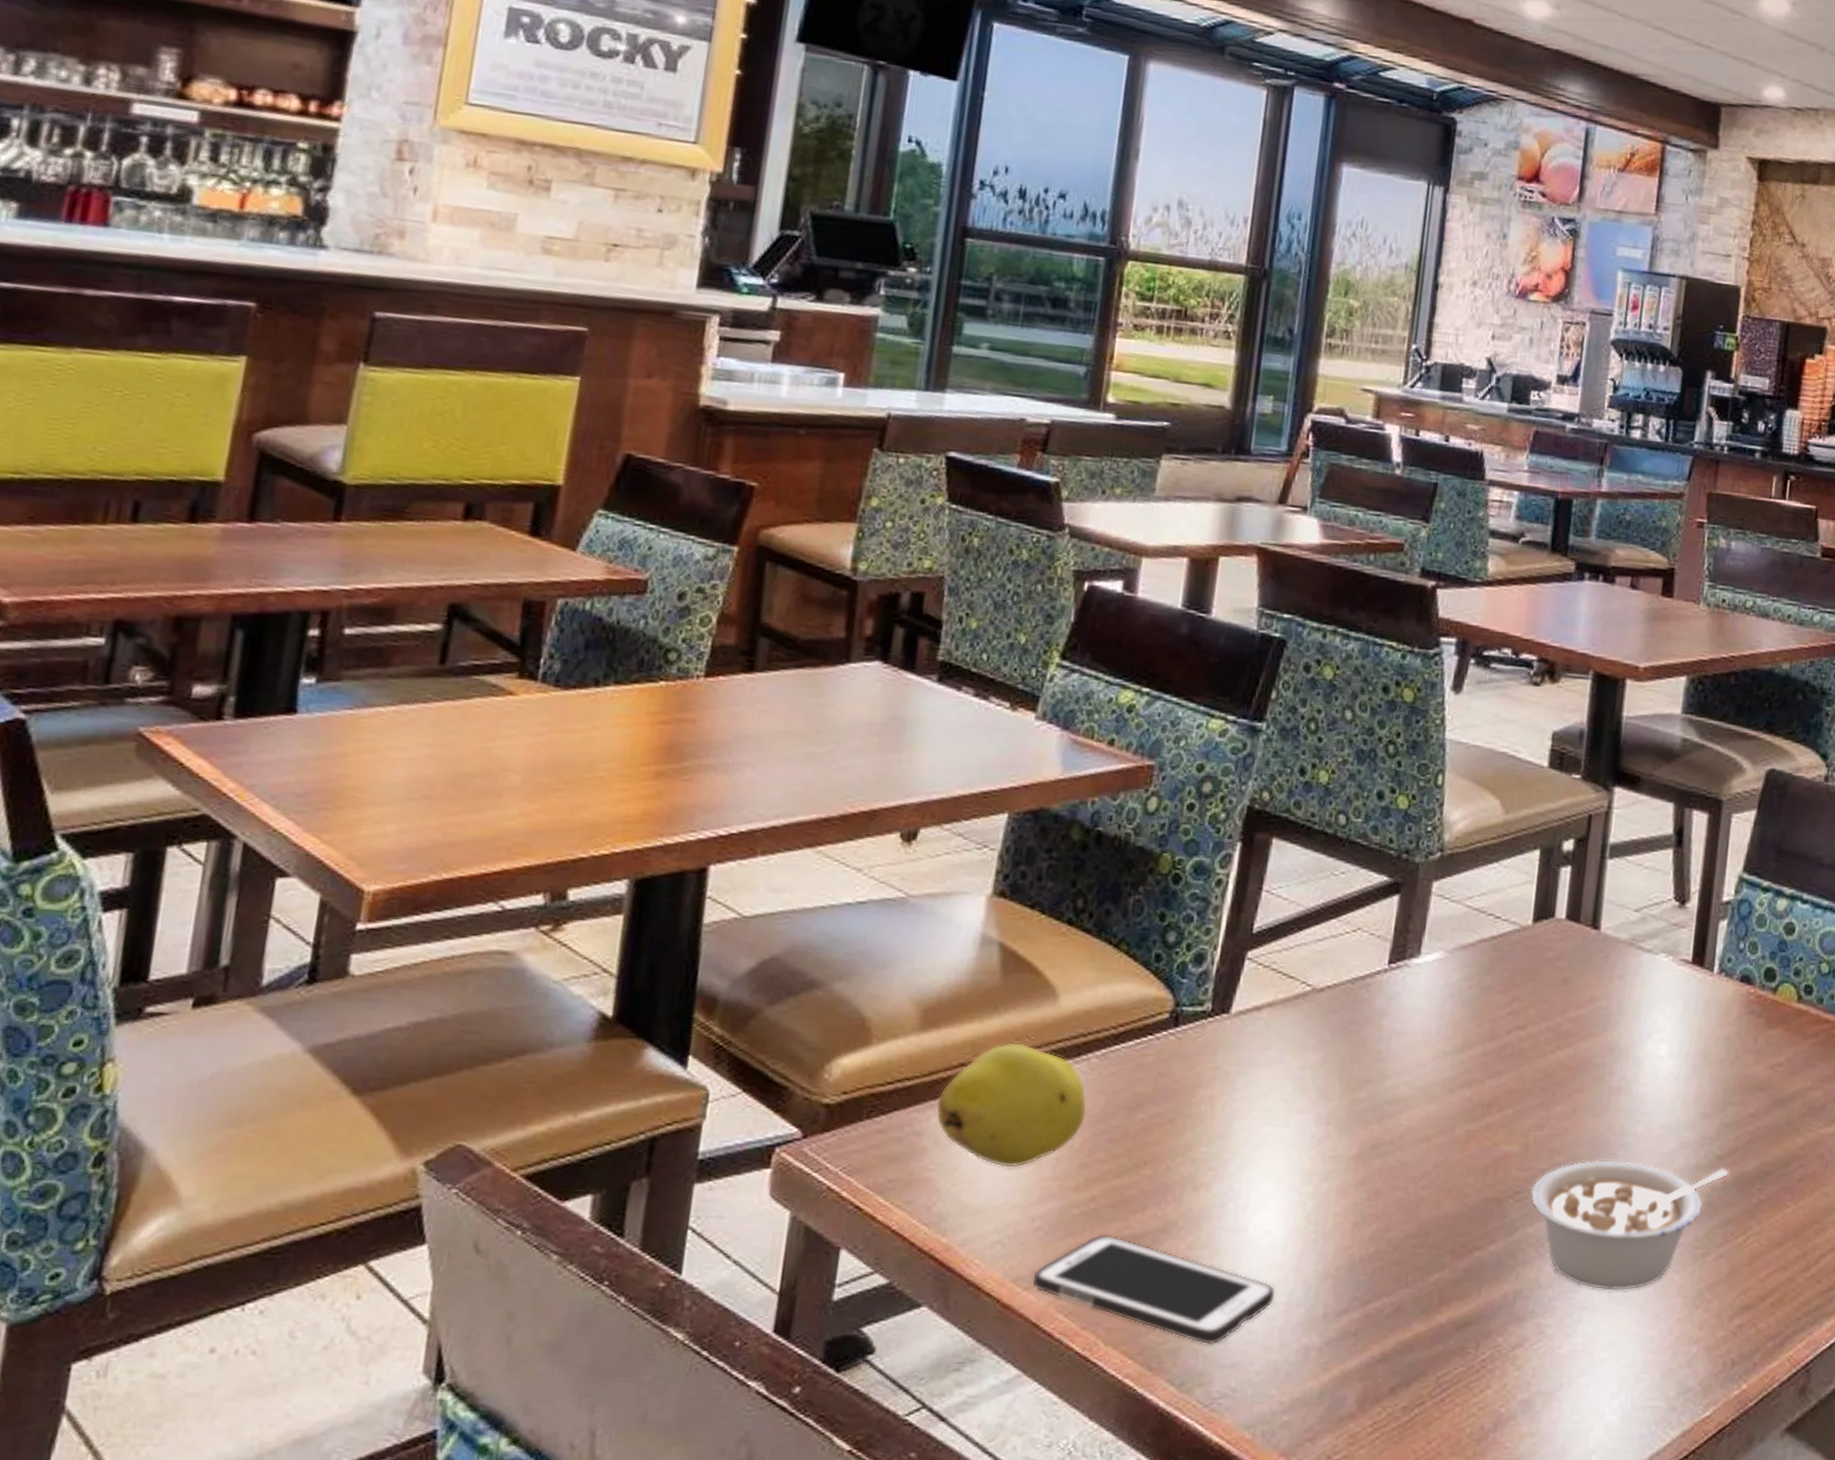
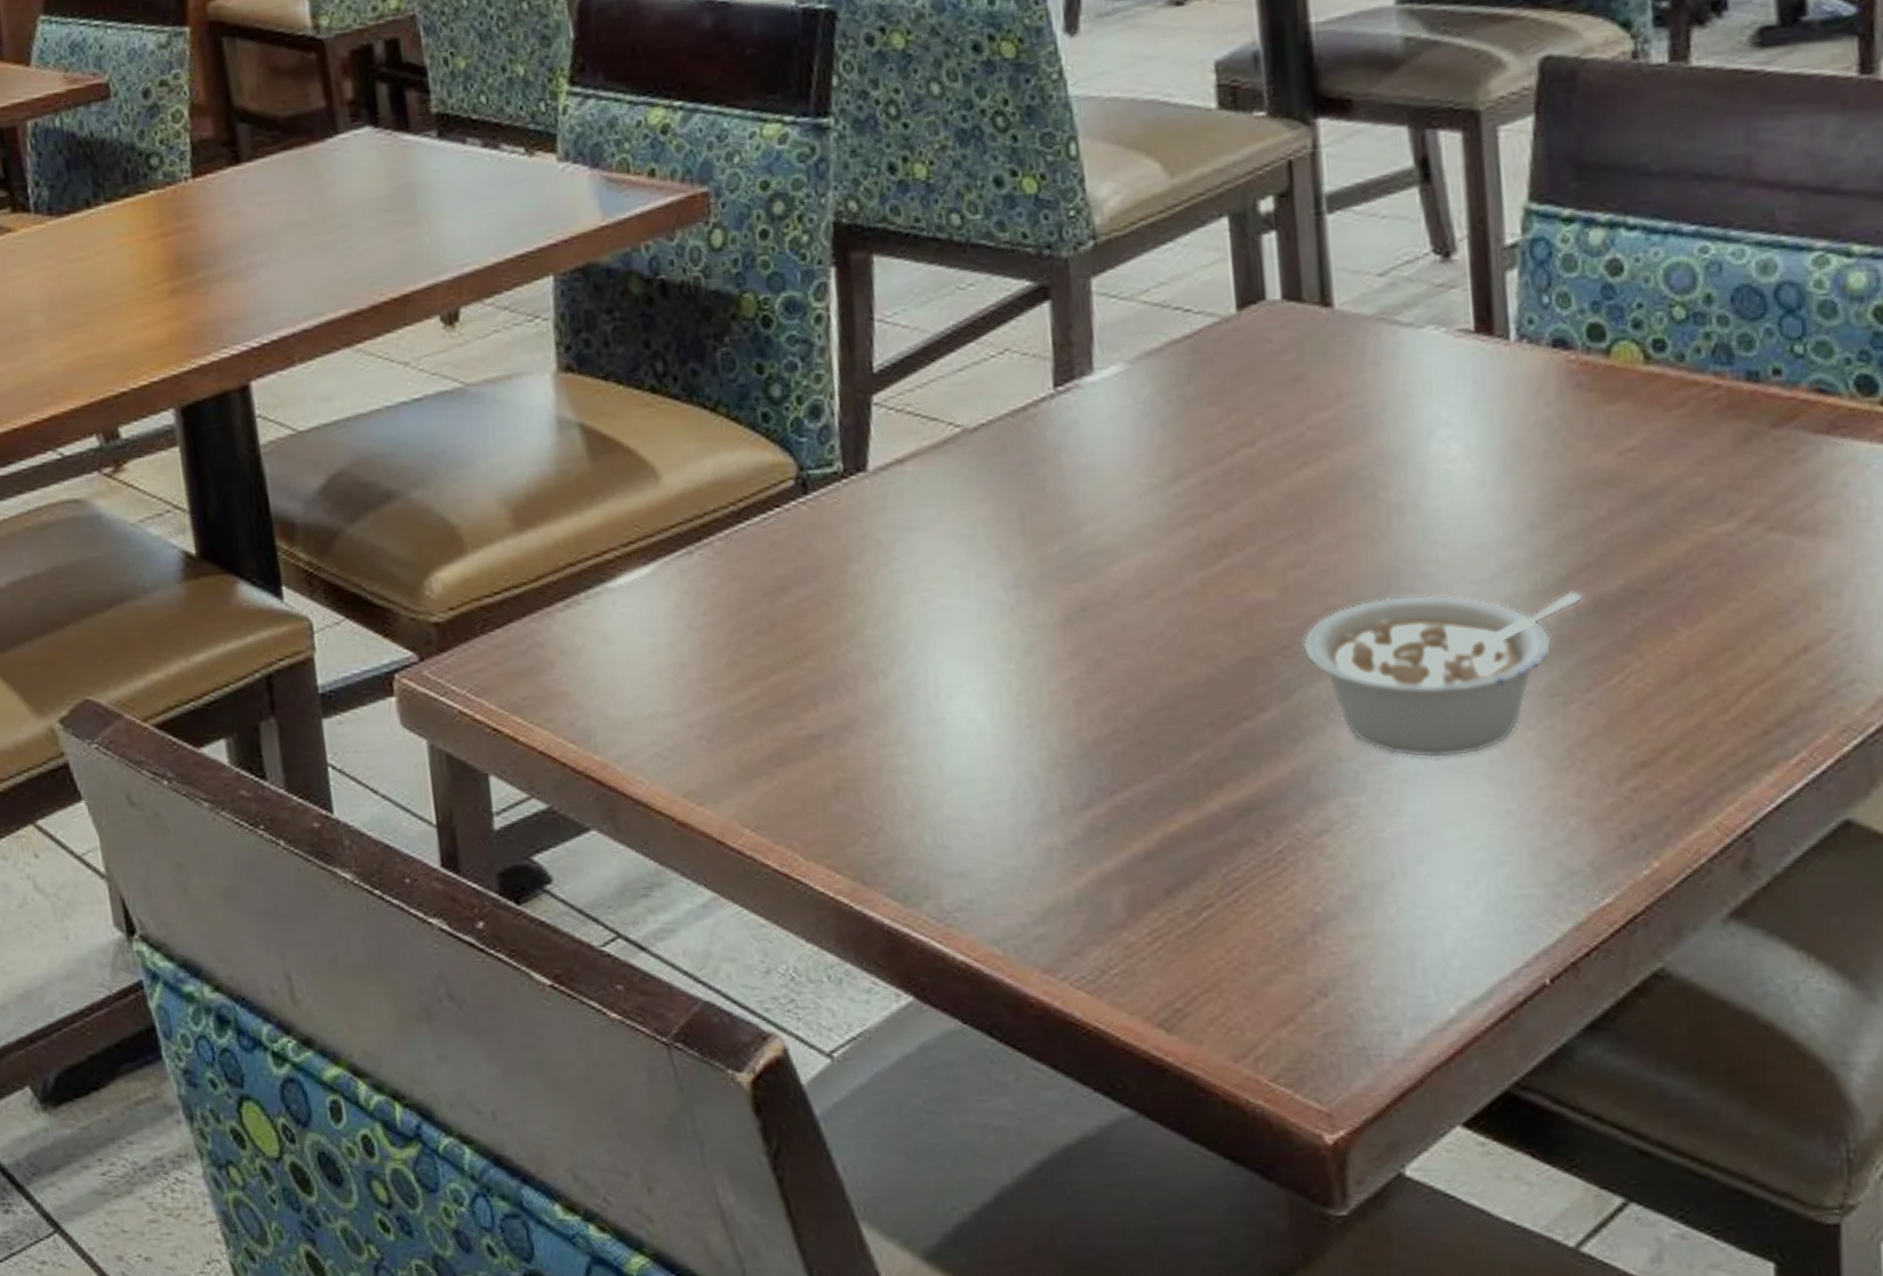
fruit: present [935,1042,1087,1168] -> none [552,533,724,673]
cell phone: present [1031,1234,1276,1346] -> none [704,737,997,853]

